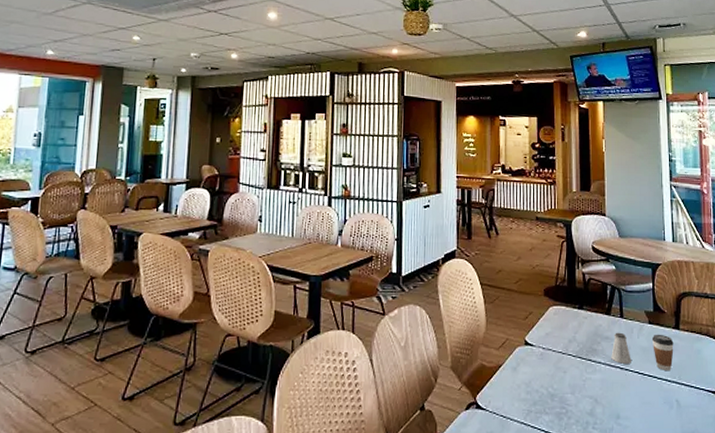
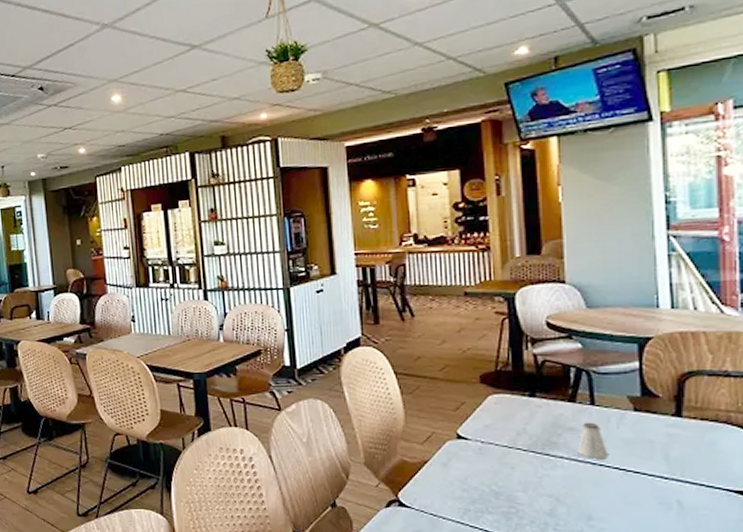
coffee cup: present [651,334,674,372] -> none [638,423,673,467]

